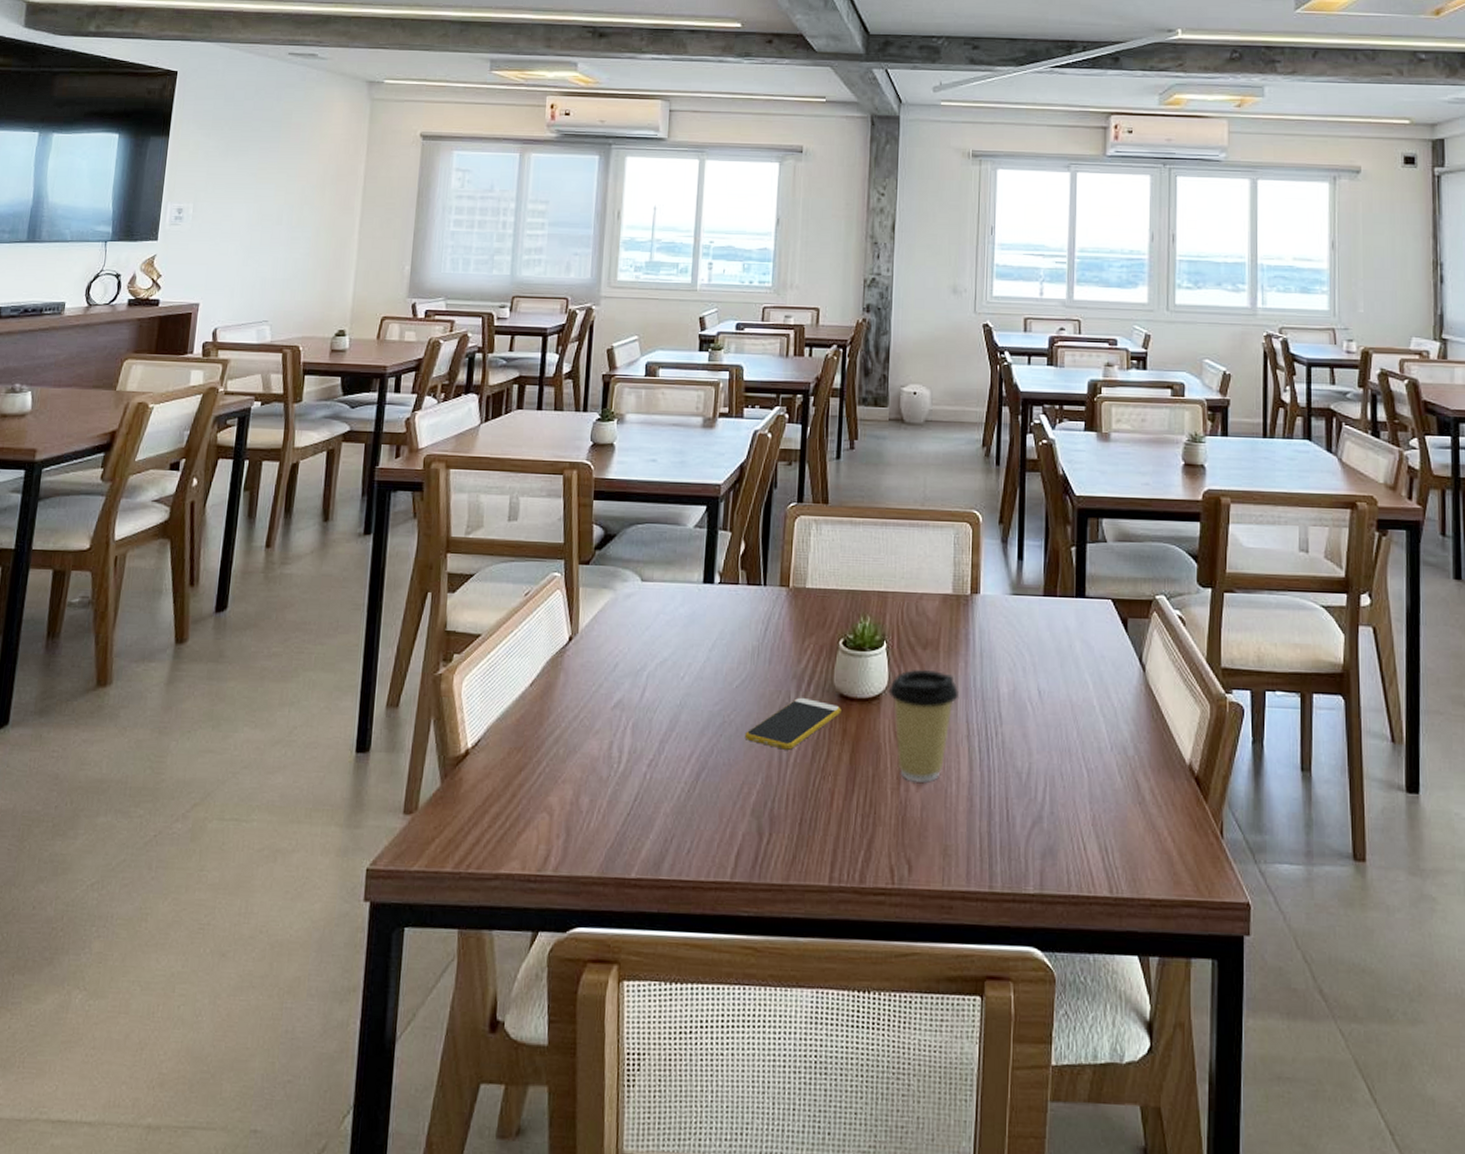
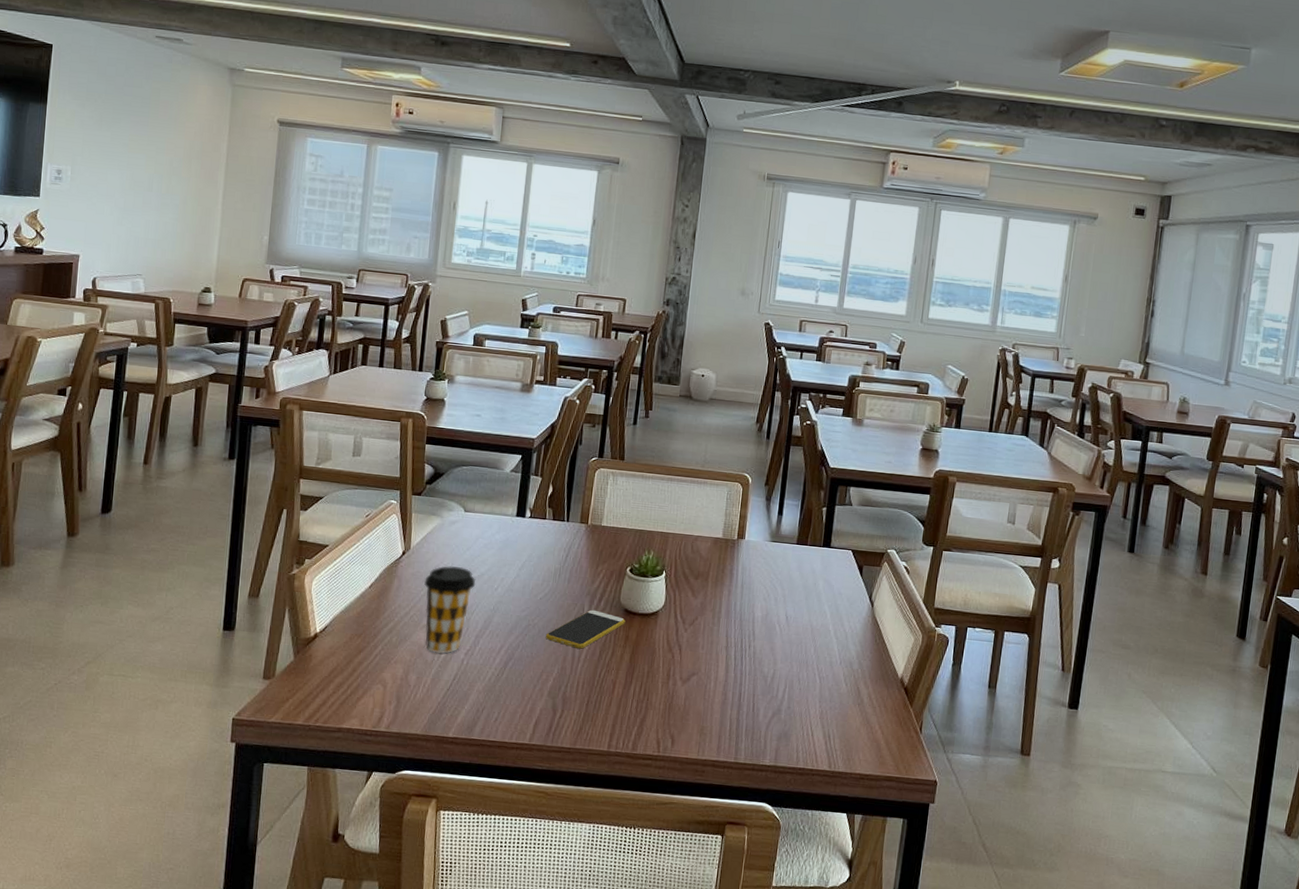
coffee cup: none [596,651,658,768] -> present [424,565,476,654]
coffee cup: present [888,669,958,784] -> none [664,594,721,681]

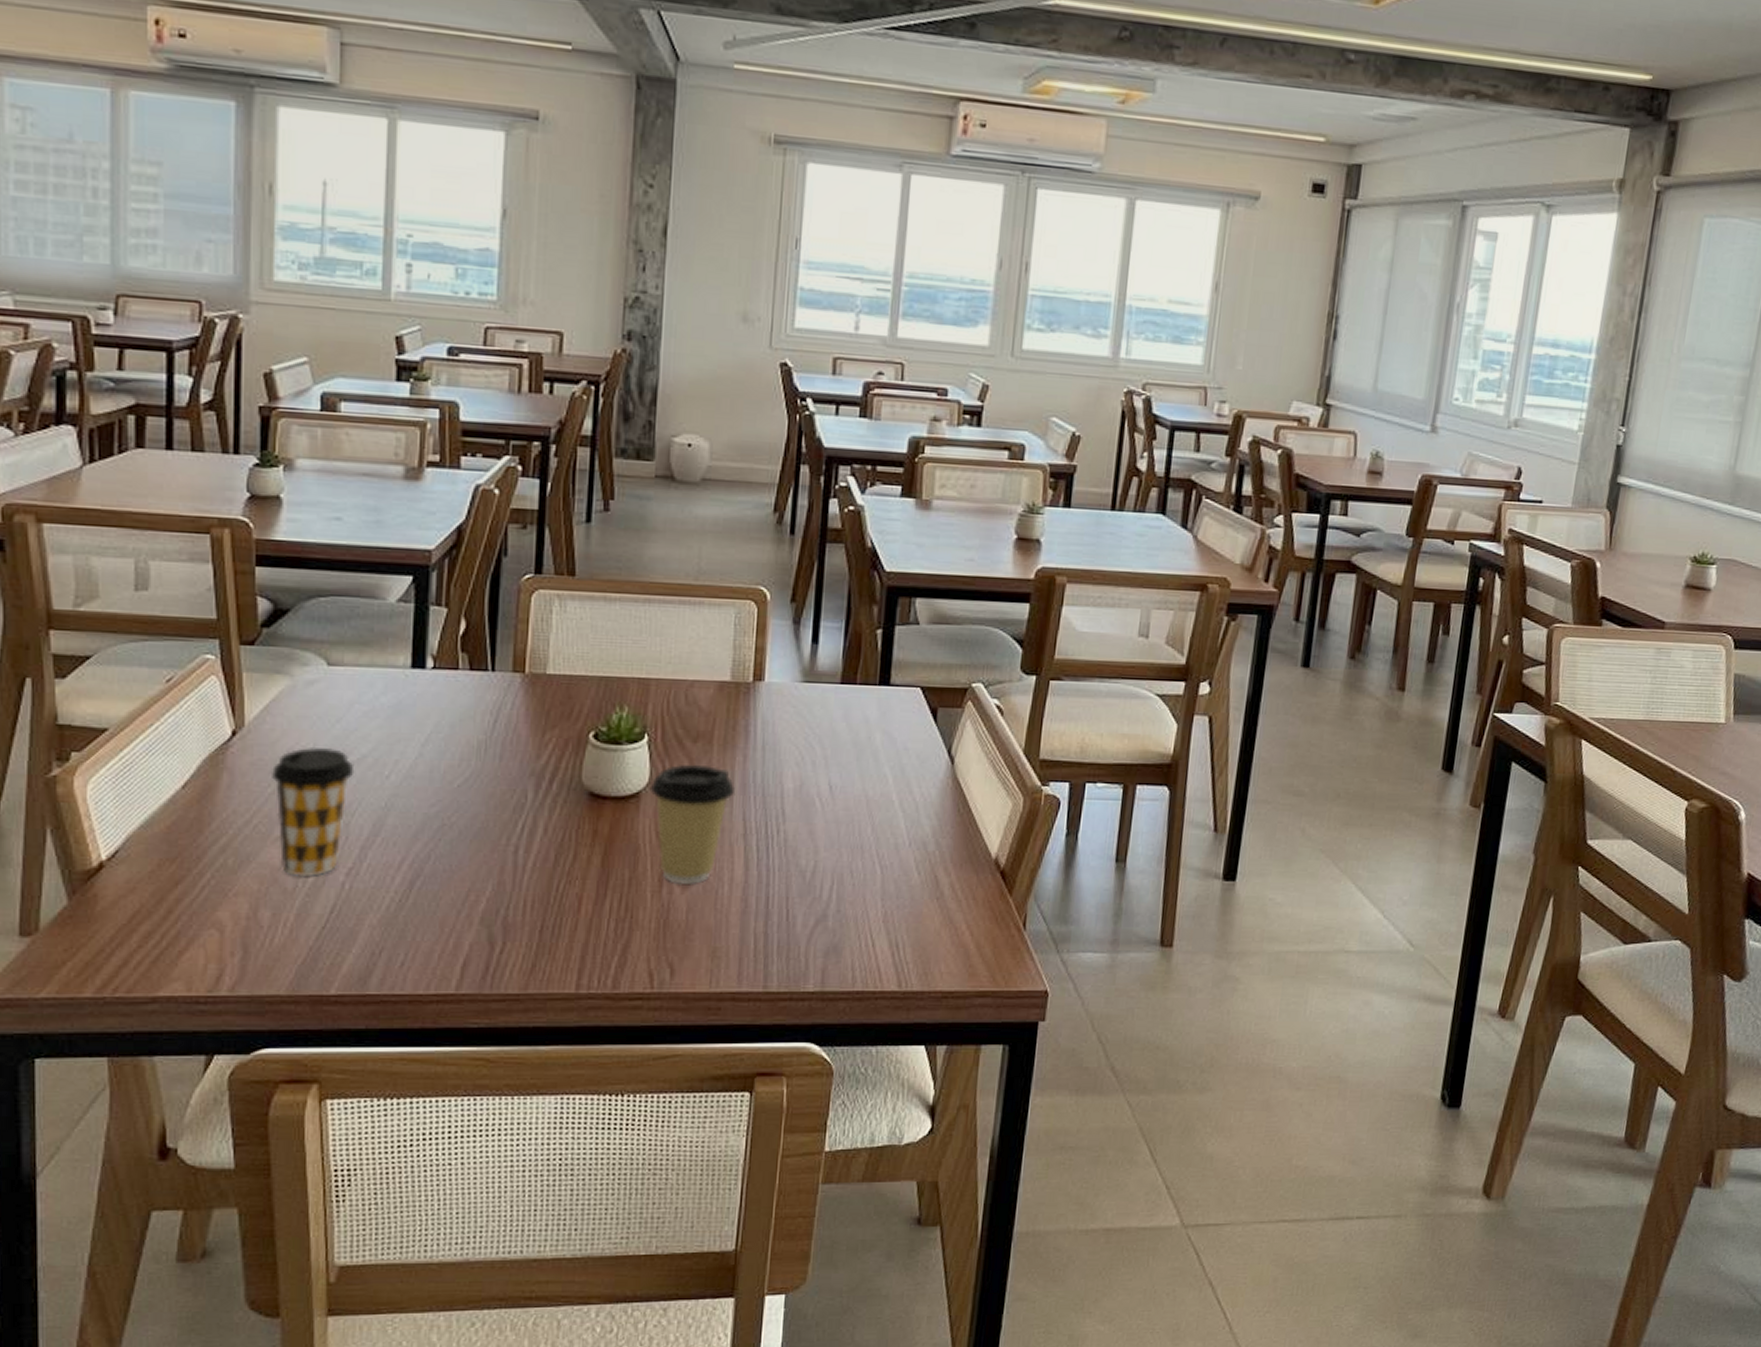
smartphone: present [545,609,626,649] -> none [470,796,592,854]
coffee cup: none [664,594,721,681] -> present [649,764,735,886]

